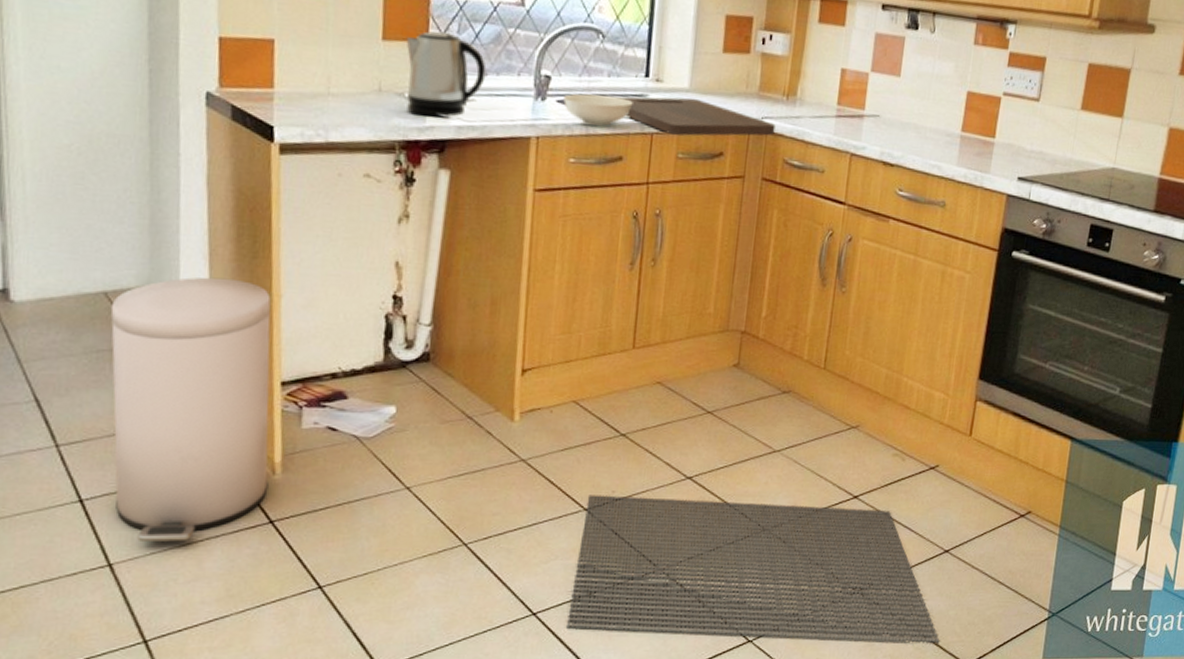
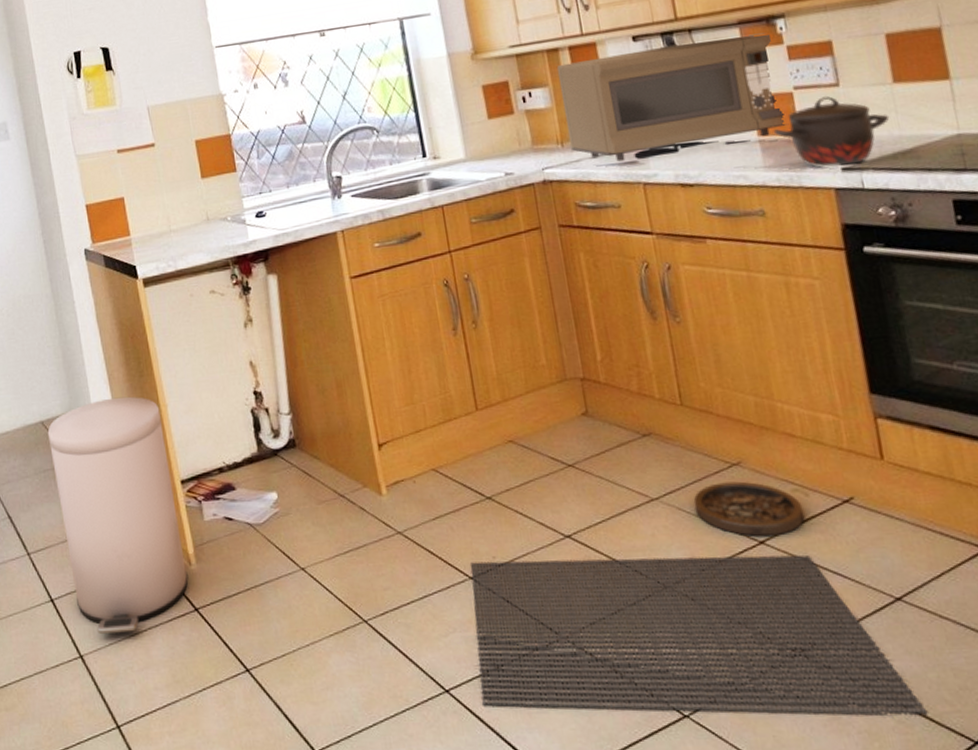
kettle: present [406,31,487,117] -> none [219,159,288,233]
bowl: present [563,93,633,126] -> none [356,180,418,211]
cutting board: present [618,96,776,136] -> none [403,165,559,203]
microwave: none [795,14,999,134] -> present [556,33,792,162]
pet bowl: none [808,442,897,493] -> present [693,481,805,537]
cooking pot: none [974,108,1069,176] -> present [773,96,890,167]

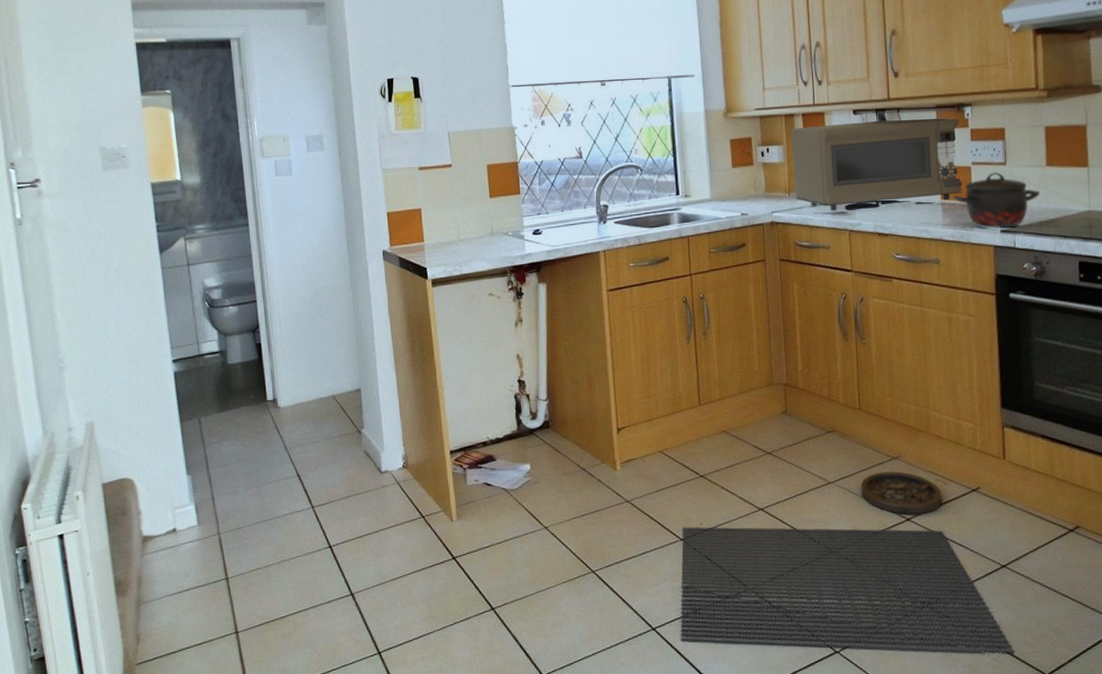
pedal bin: present [47,396,188,634] -> none [337,378,449,576]

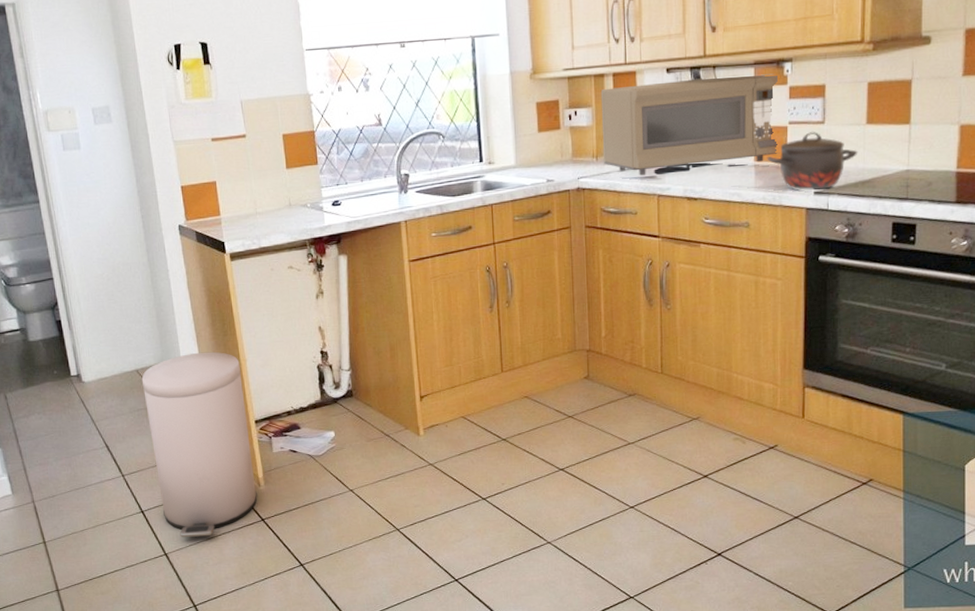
pedal bin: none [337,378,449,576] -> present [141,351,257,537]
floor mat: present [680,526,1015,655] -> none [482,485,802,597]
pet bowl: present [860,471,943,515] -> none [660,431,740,472]

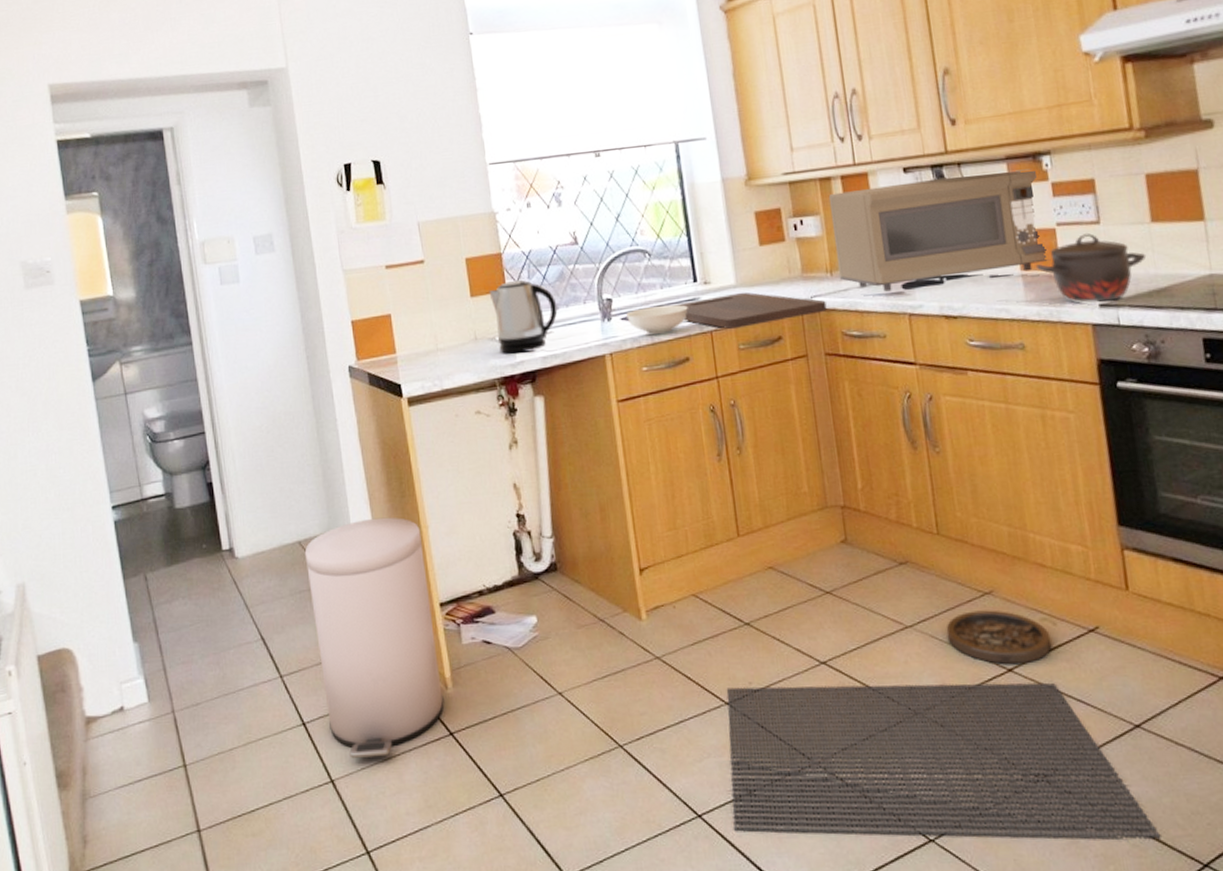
kettle: none [302,155,362,219] -> present [489,279,558,354]
bowl: none [421,181,474,206] -> present [626,305,688,334]
cutting board: none [461,172,590,203] -> present [673,292,827,329]
floor mat: none [482,485,802,597] -> present [727,682,1161,840]
pet bowl: none [660,431,740,472] -> present [946,610,1052,665]

